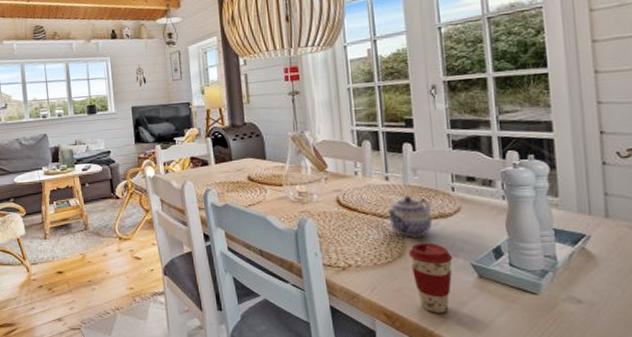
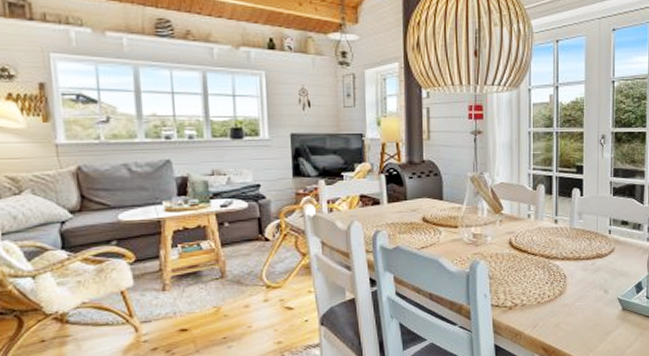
teapot: present [387,195,432,237] -> none [553,237,590,276]
coffee cup: present [408,242,453,313] -> none [568,280,604,344]

